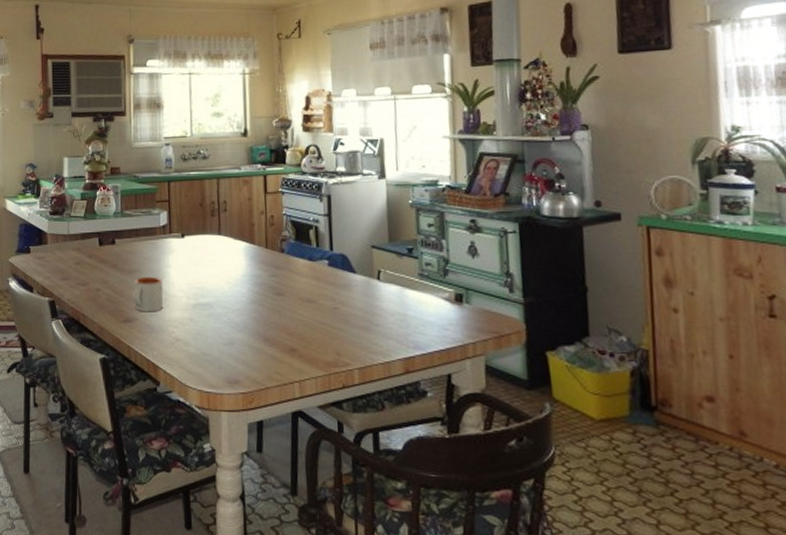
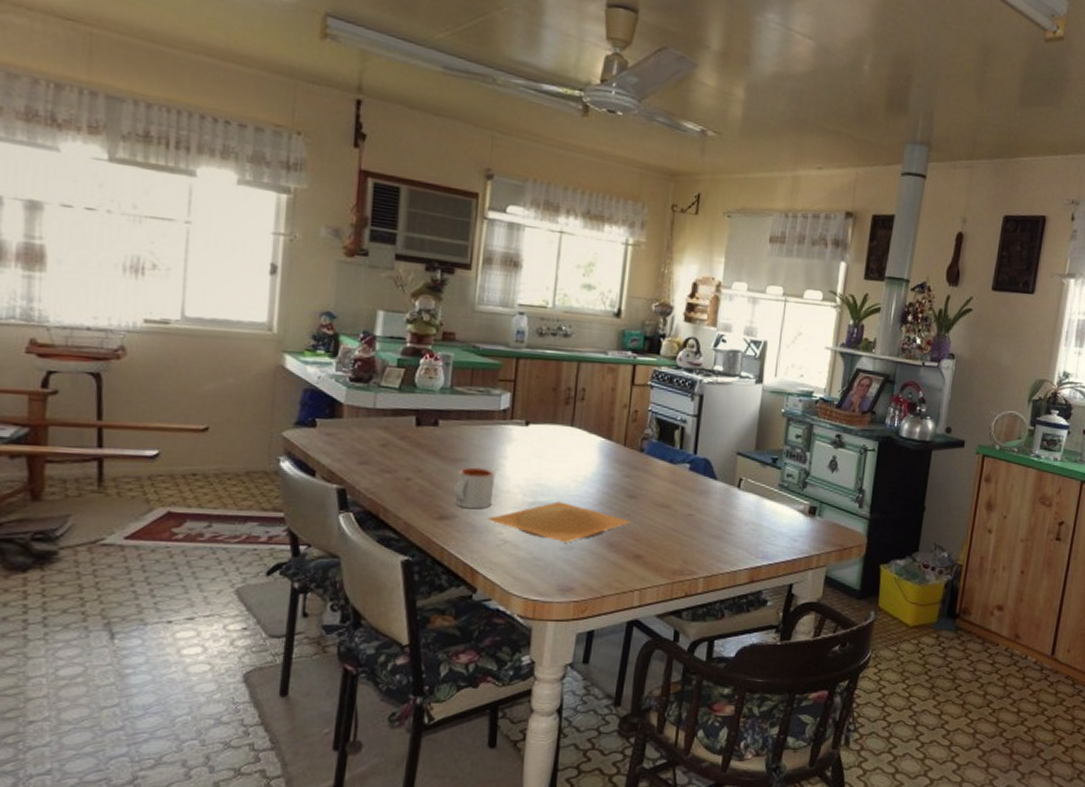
plate: none [160,302,283,339] -> present [487,501,632,543]

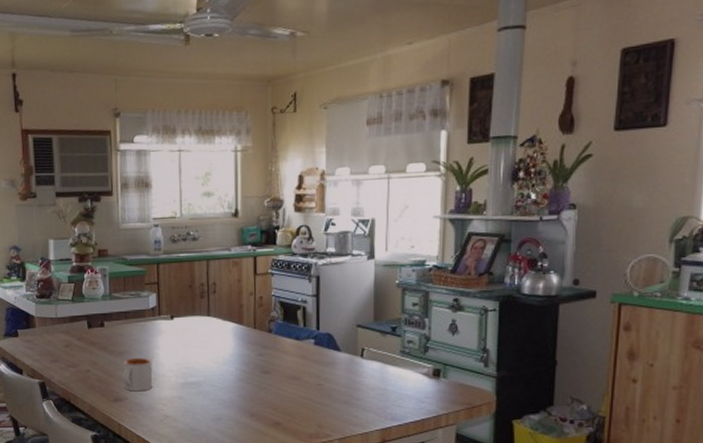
plate: present [487,501,632,543] -> none [150,380,268,415]

